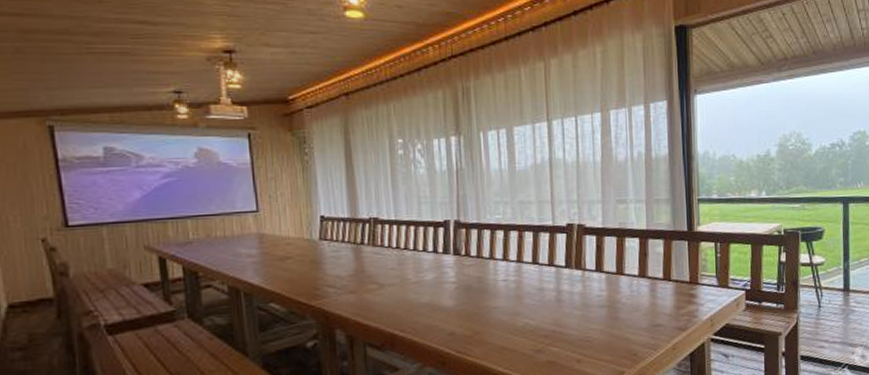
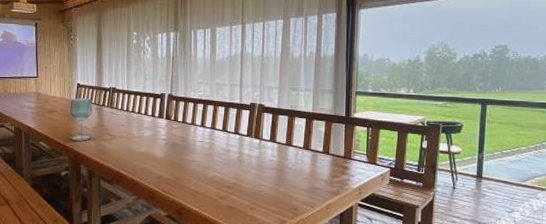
wine glass: none [310,236,348,297] -> present [69,98,93,141]

